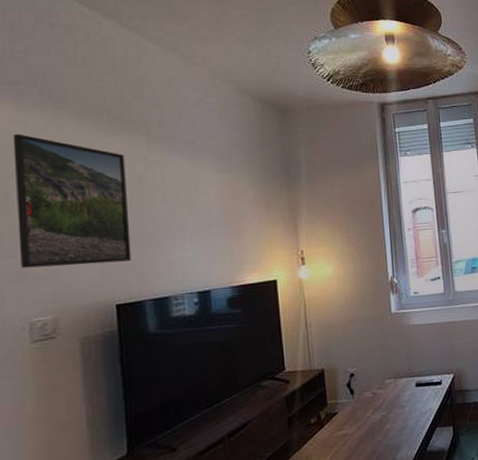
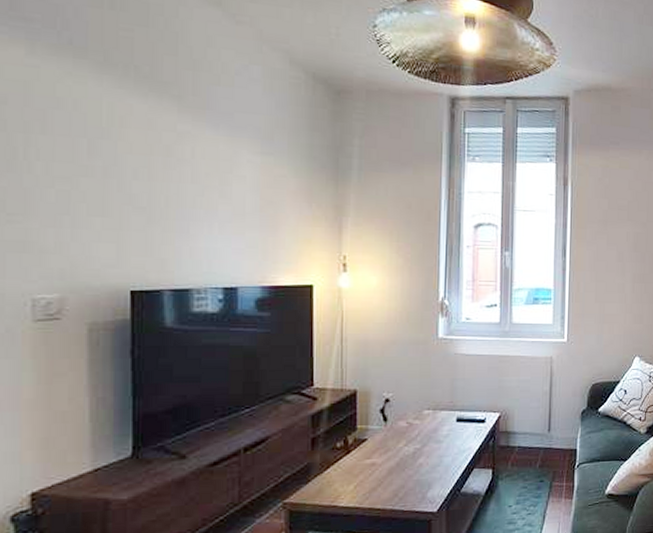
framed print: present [13,133,132,269] -> none [24,80,152,243]

